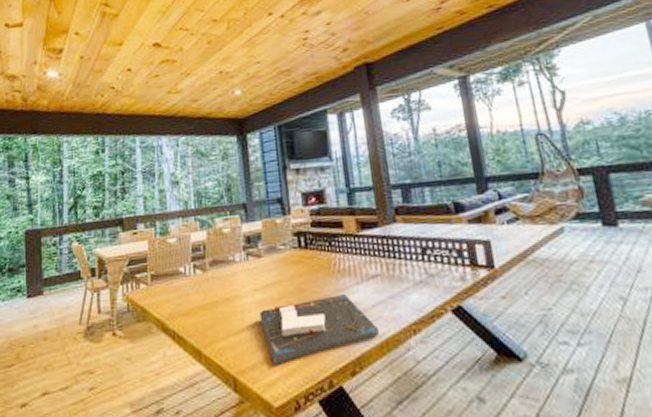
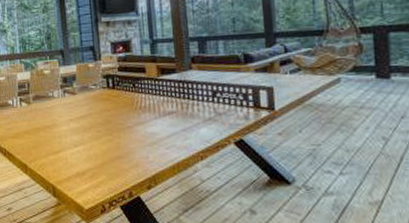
board game: present [259,295,379,365] -> none [74,127,172,178]

